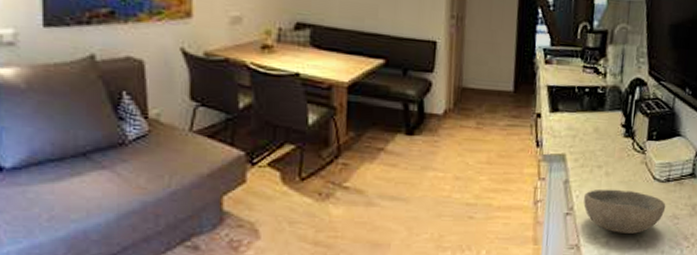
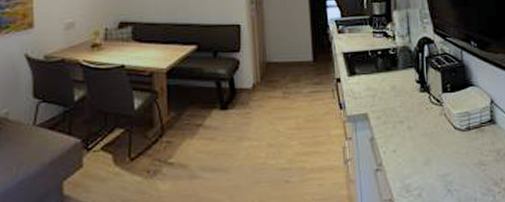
bowl: present [583,189,666,234] -> none [391,142,471,185]

